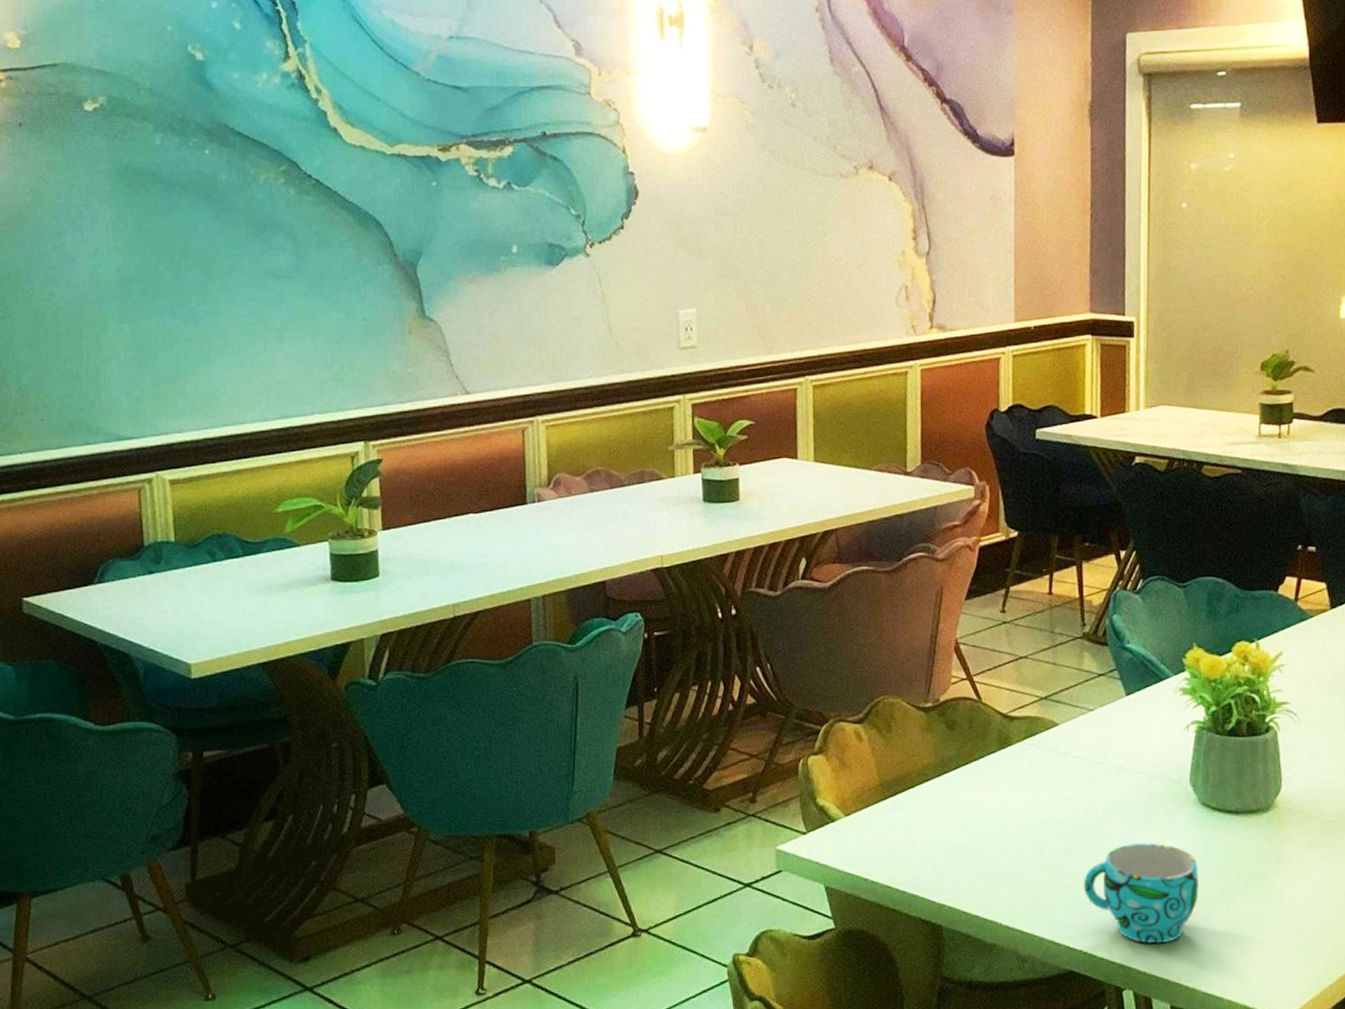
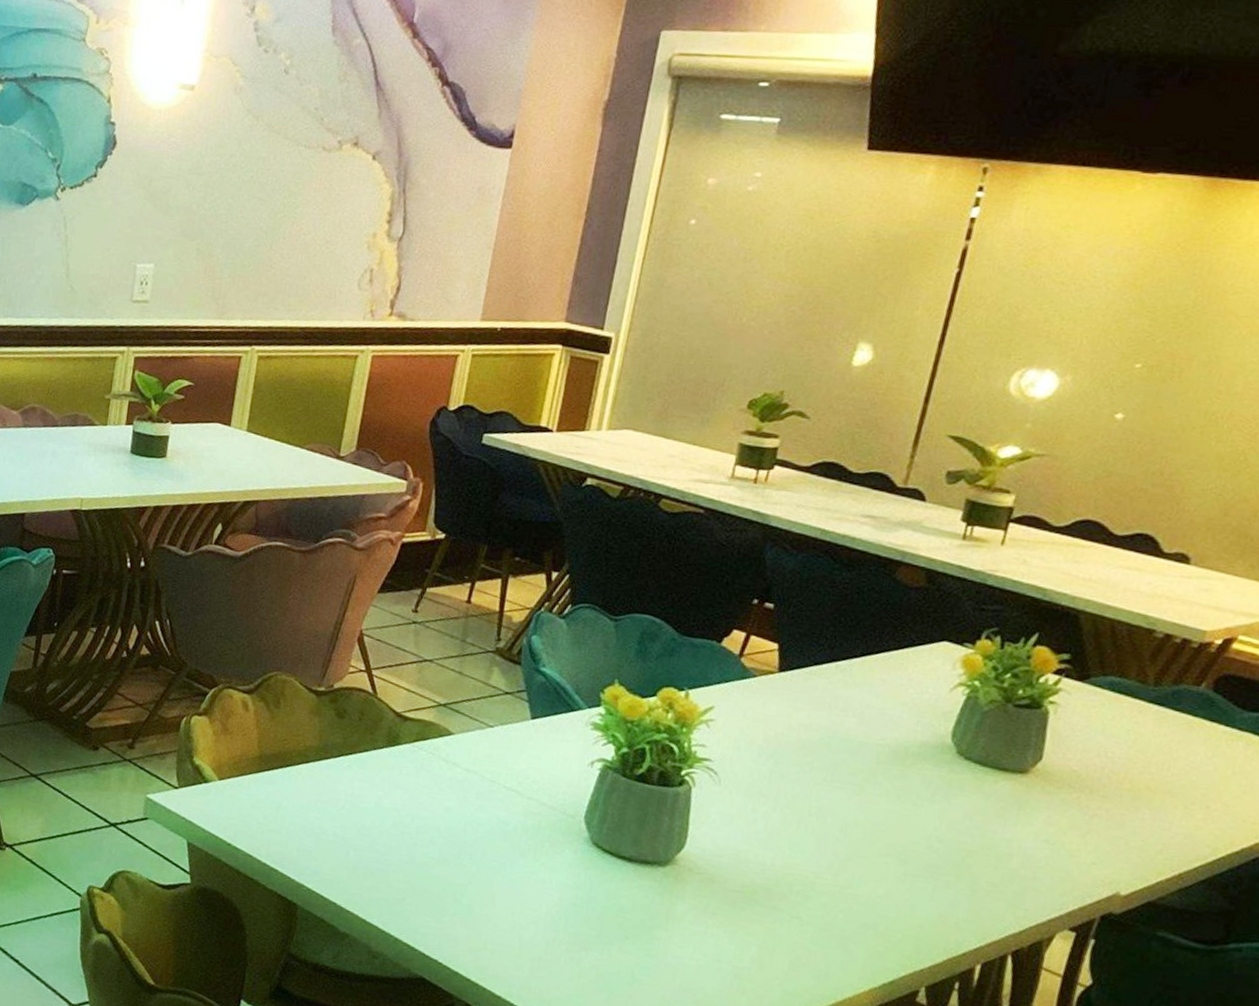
cup: present [1083,842,1199,944] -> none [449,867,577,973]

